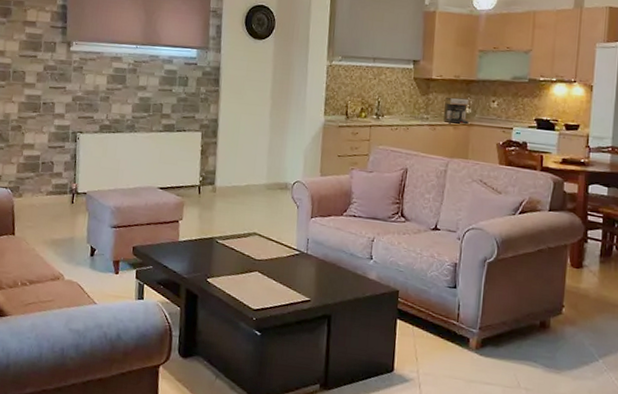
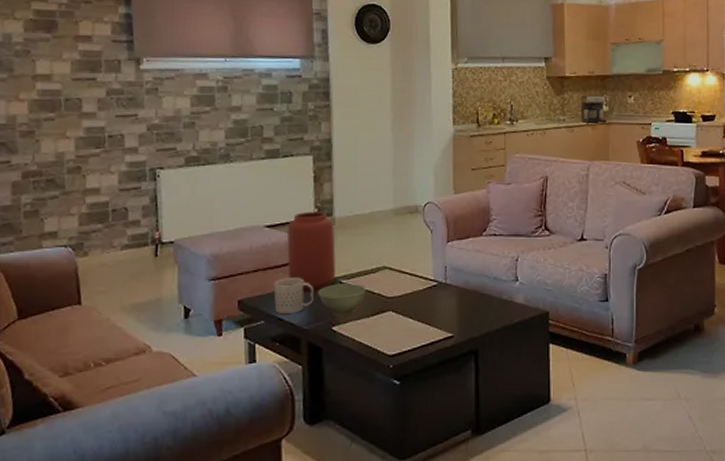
mug: none [161,232,195,263] -> present [273,278,315,313]
vase: none [174,179,215,249] -> present [287,211,336,294]
bowl: none [197,242,238,271] -> present [318,284,366,316]

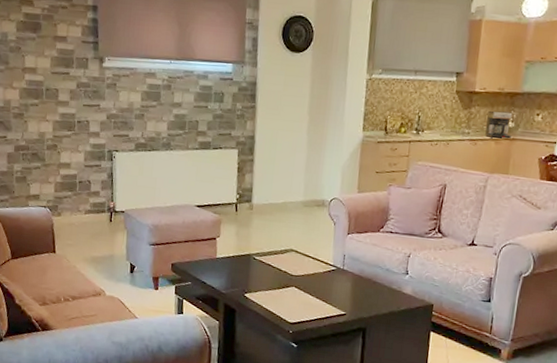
mug: present [273,278,315,313] -> none [199,249,232,279]
vase: present [287,211,336,294] -> none [212,196,252,265]
bowl: present [318,284,366,316] -> none [235,259,275,287]

